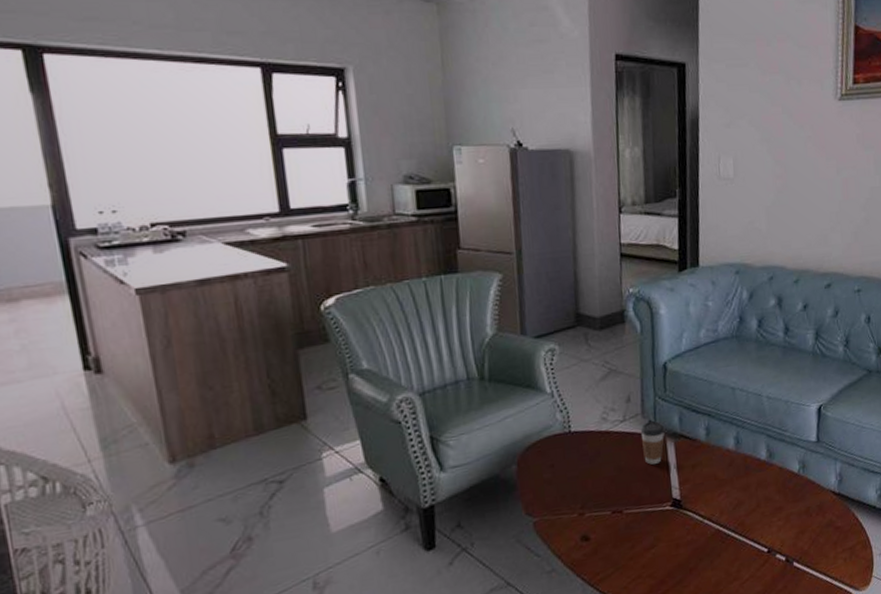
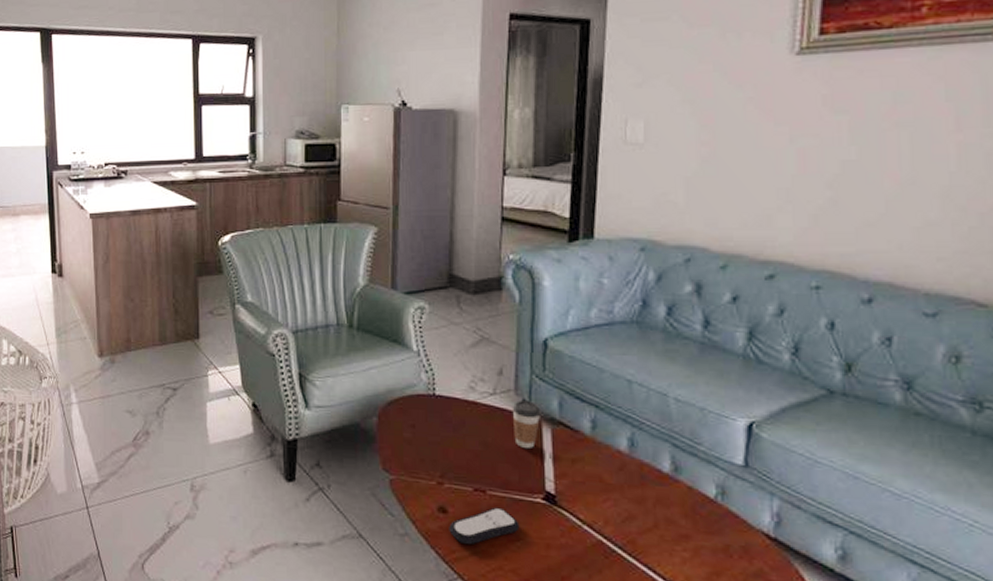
remote control: none [592,522,653,565] -> present [449,507,520,545]

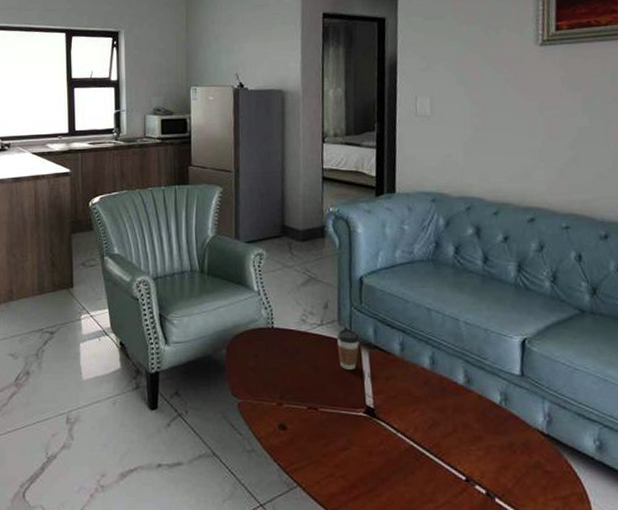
remote control: present [449,507,520,545] -> none [288,422,347,457]

